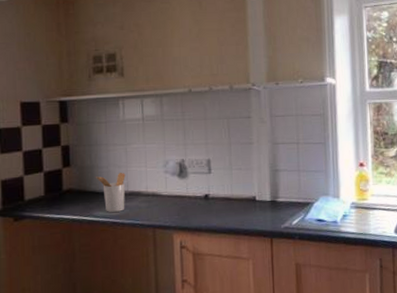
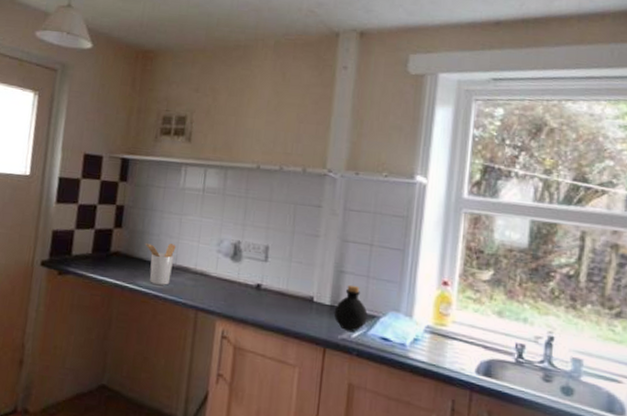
bottle: none [274,180,303,220] -> present [333,284,368,332]

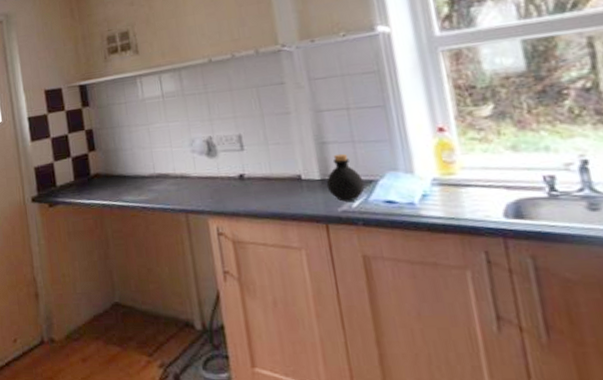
utensil holder: present [144,243,176,285] -> none [120,154,154,197]

